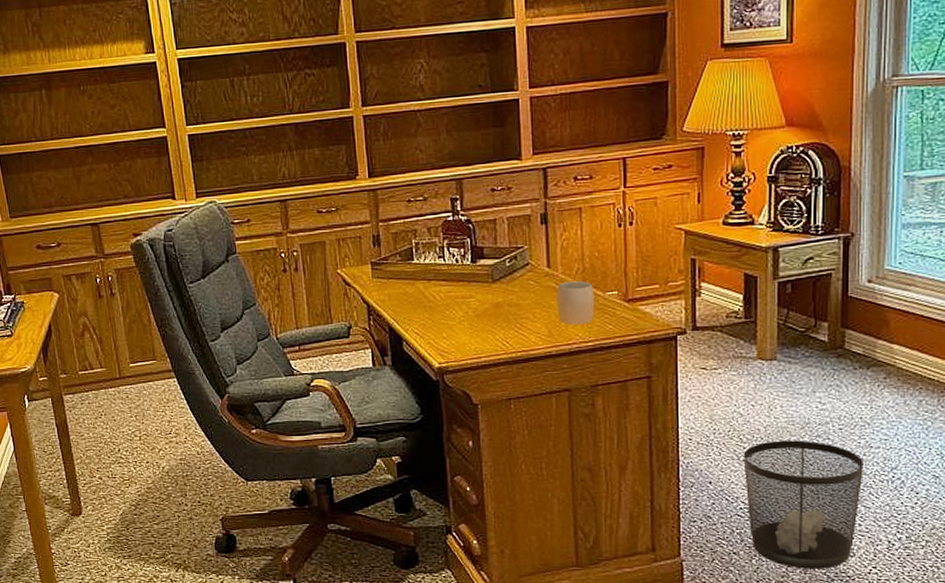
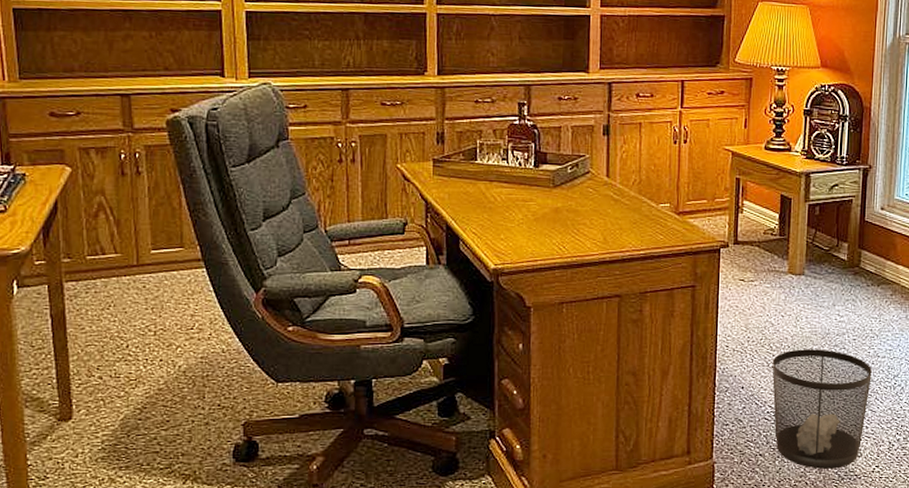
mug: present [556,281,595,325] -> none [613,192,649,234]

